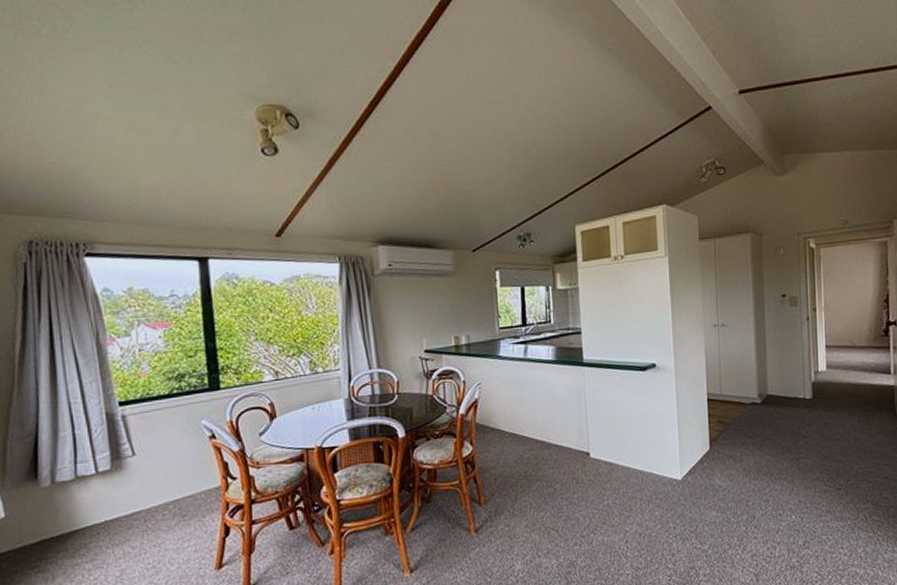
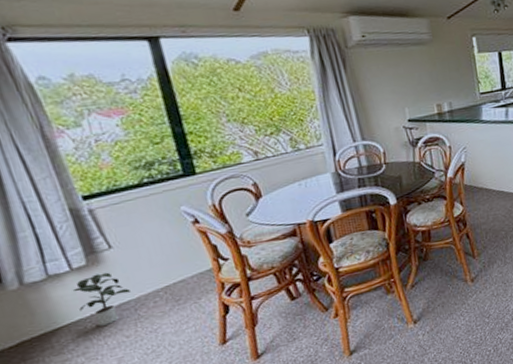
potted plant: none [94,479,143,534] -> present [72,272,130,326]

